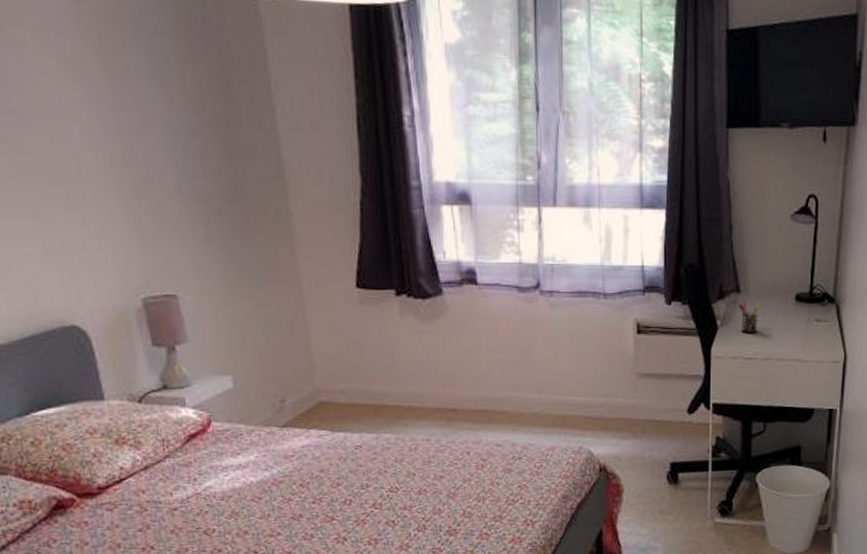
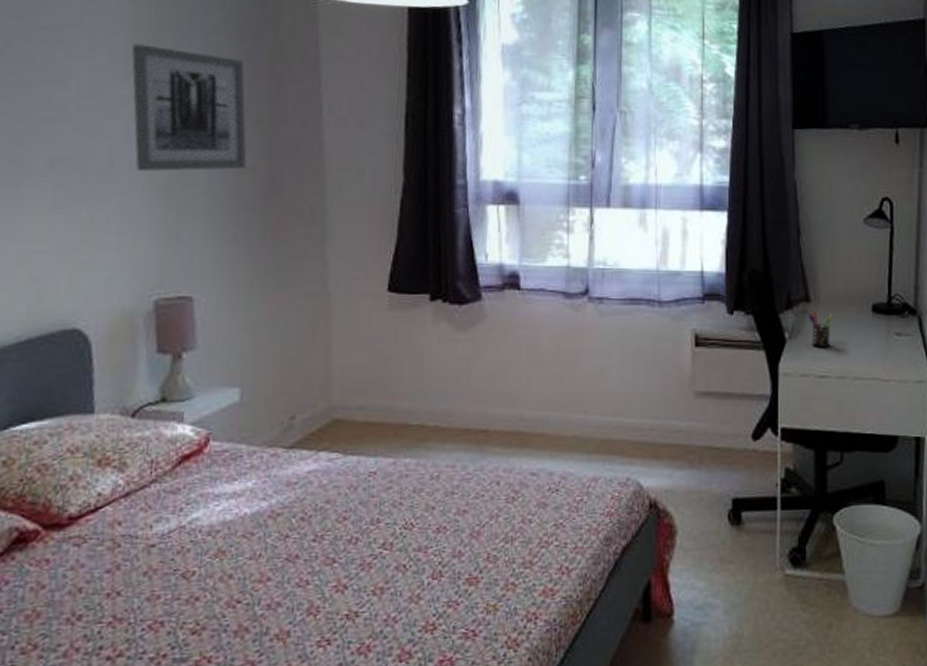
wall art: none [79,45,210,176] -> present [132,44,247,171]

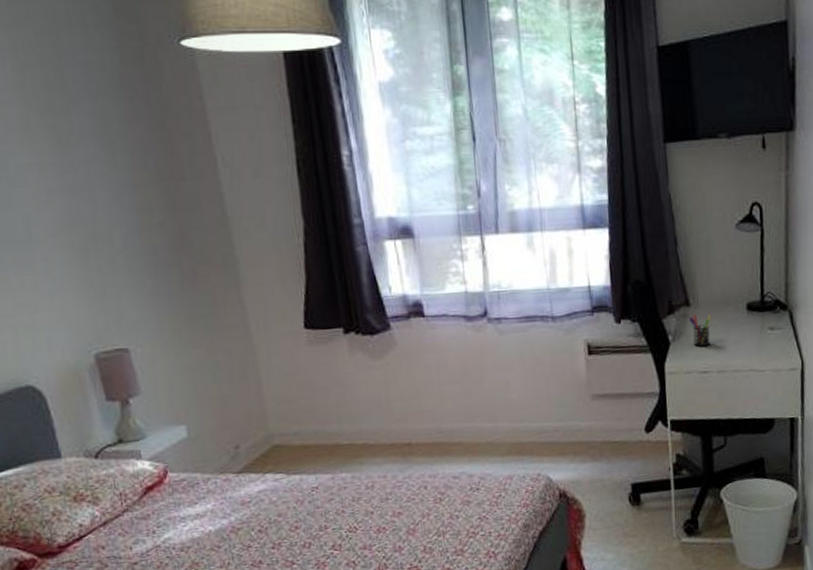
wall art: present [132,44,247,171] -> none [25,111,156,236]

